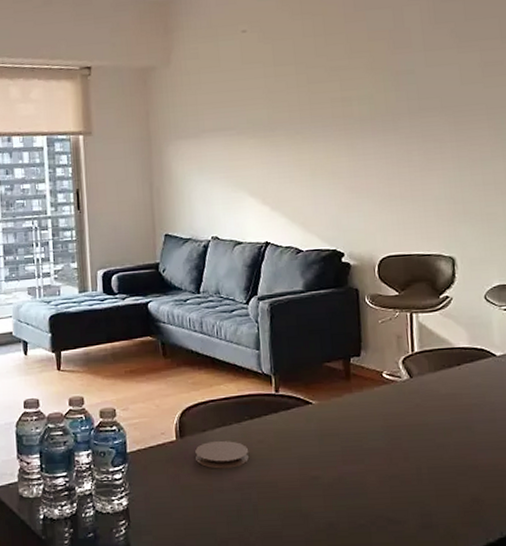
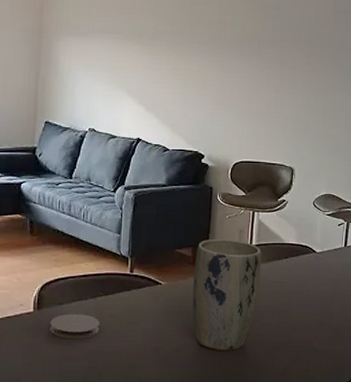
plant pot: none [348,347,430,478] -> present [192,240,261,351]

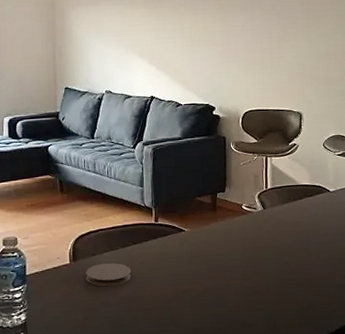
plant pot: present [192,240,261,351] -> none [214,185,278,290]

